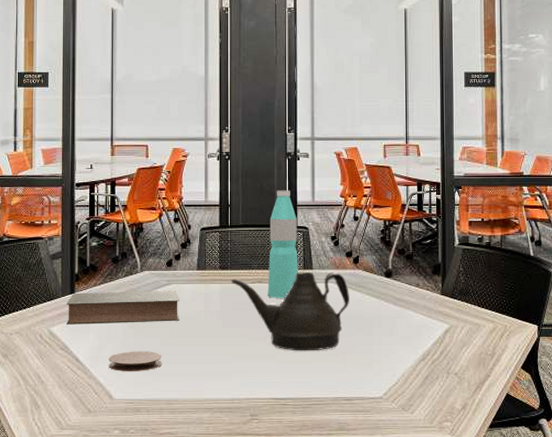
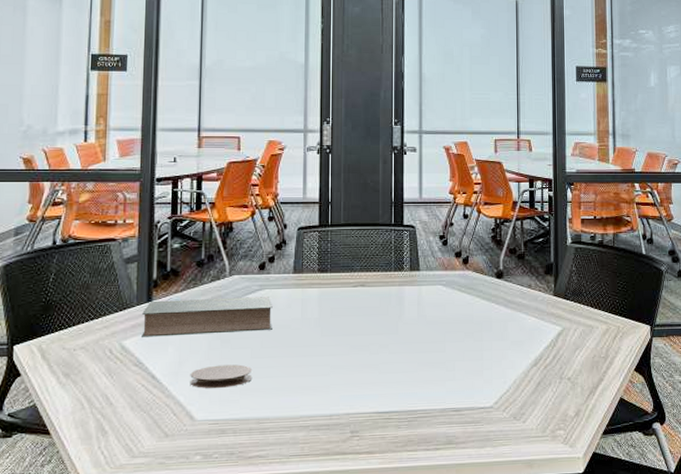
teapot: present [231,272,349,351] -> none [331,274,458,360]
water bottle: present [268,190,298,298] -> none [371,186,404,303]

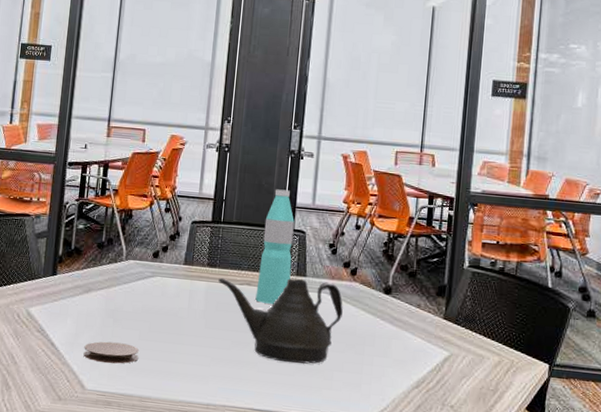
book: present [142,295,273,337] -> none [45,275,163,316]
teapot: none [331,274,458,360] -> present [218,277,343,365]
water bottle: none [371,186,404,303] -> present [255,189,295,304]

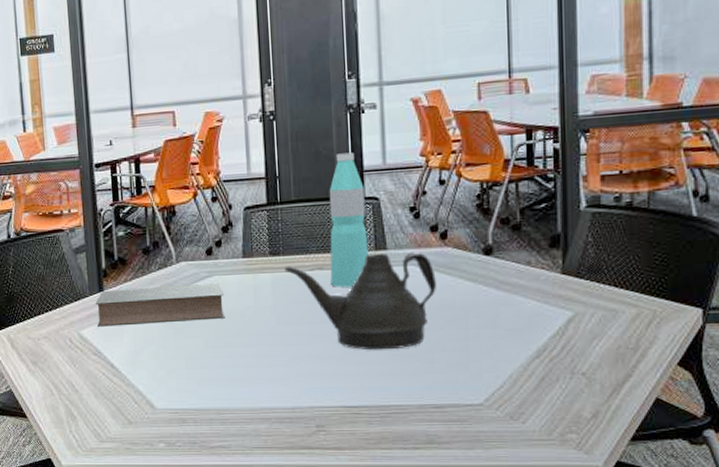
book: none [45,275,163,316] -> present [96,282,225,327]
coaster: present [83,341,140,364] -> none [147,354,209,378]

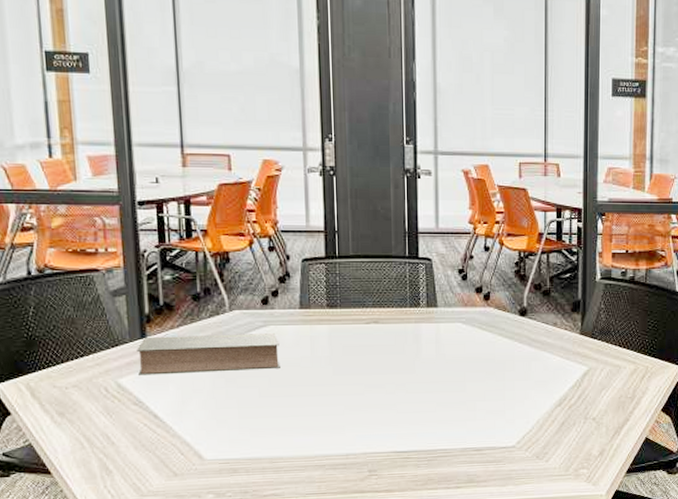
teapot: present [285,252,436,351] -> none [341,311,479,400]
water bottle: present [329,152,369,287] -> none [385,214,421,341]

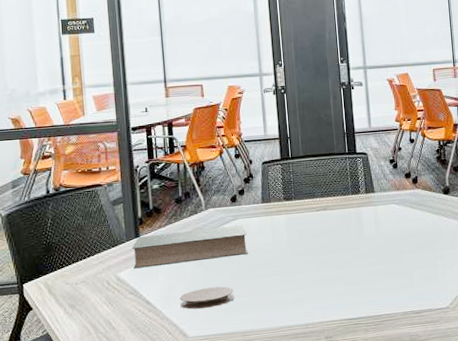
coaster: none [195,404,262,428] -> present [180,286,235,310]

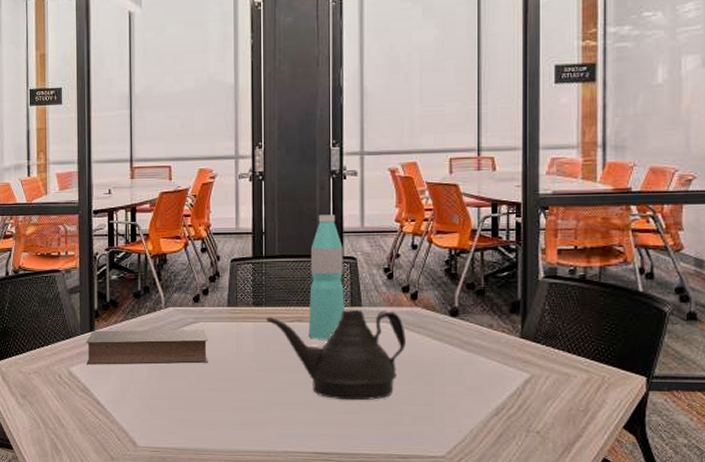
coaster: present [180,286,235,310] -> none [131,395,190,417]
teapot: none [296,193,412,272] -> present [266,310,406,401]
water bottle: none [329,118,361,224] -> present [308,214,345,339]

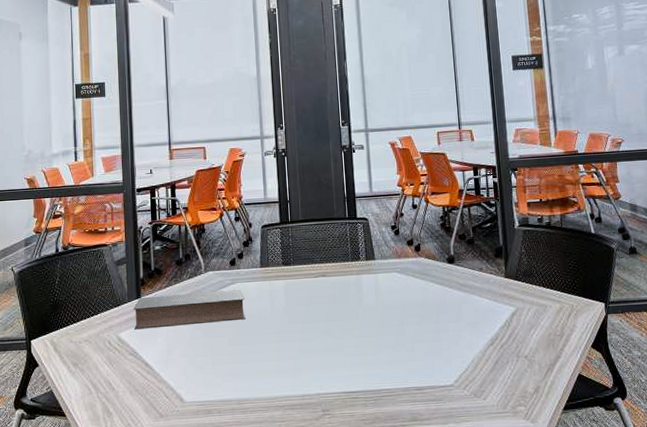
teapot: present [266,310,406,401] -> none [295,261,414,343]
water bottle: present [308,214,345,339] -> none [329,182,361,291]

